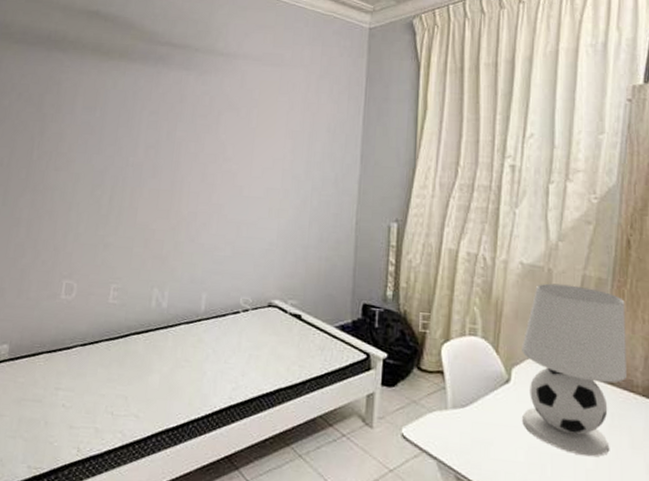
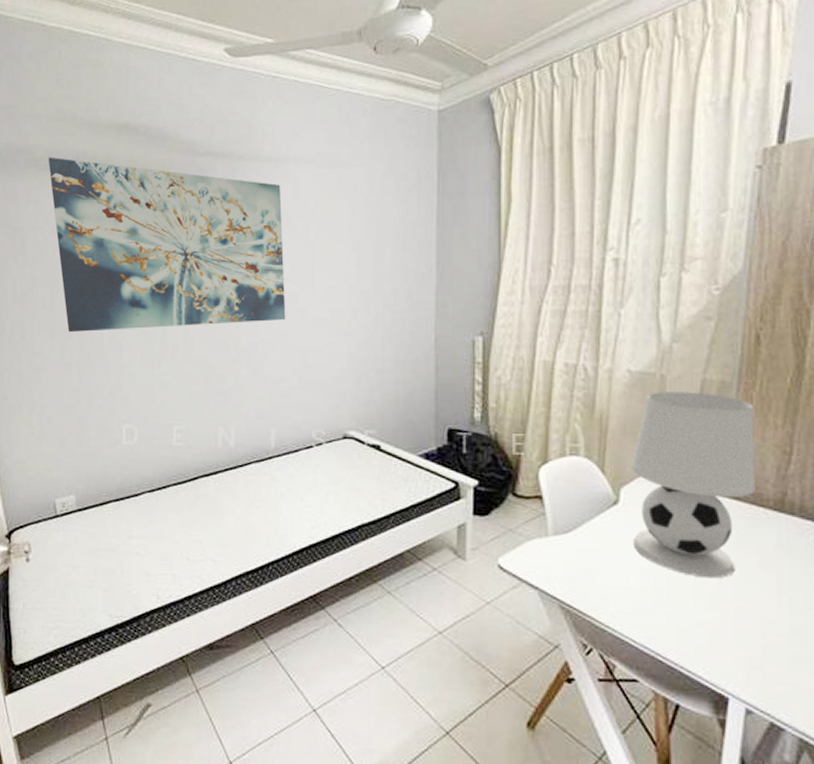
wall art: none [21,32,230,195] -> present [48,157,286,333]

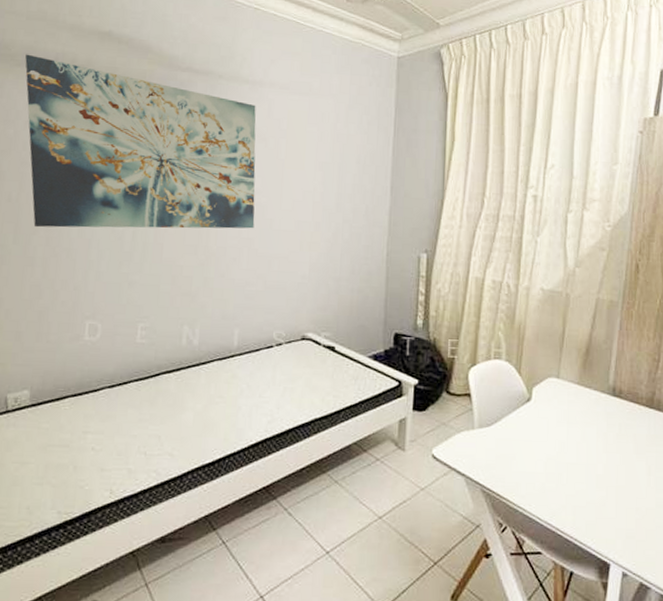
table lamp: present [631,391,755,579] -> none [540,307,633,464]

